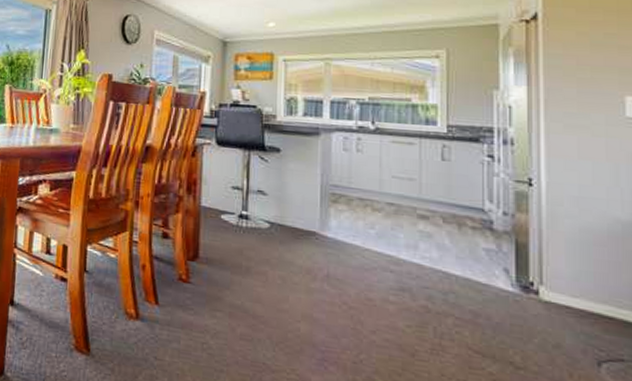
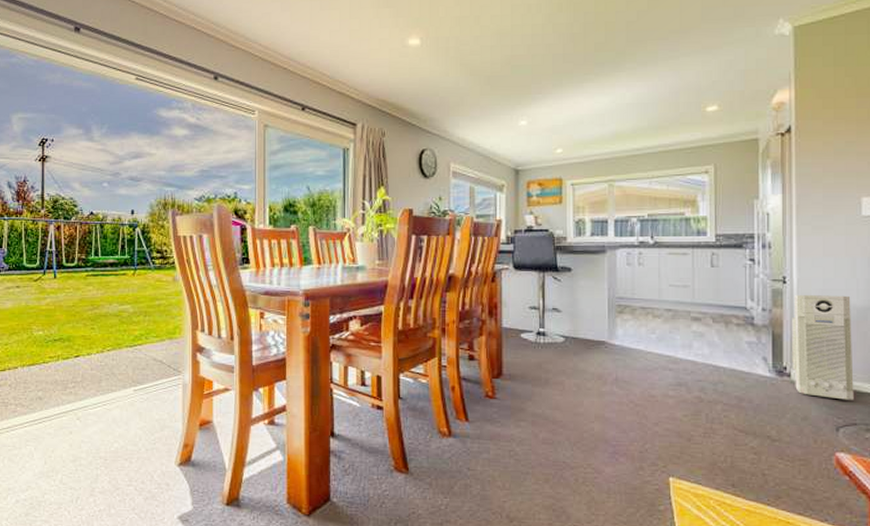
air purifier: none [540,200,620,331] -> present [792,295,854,400]

